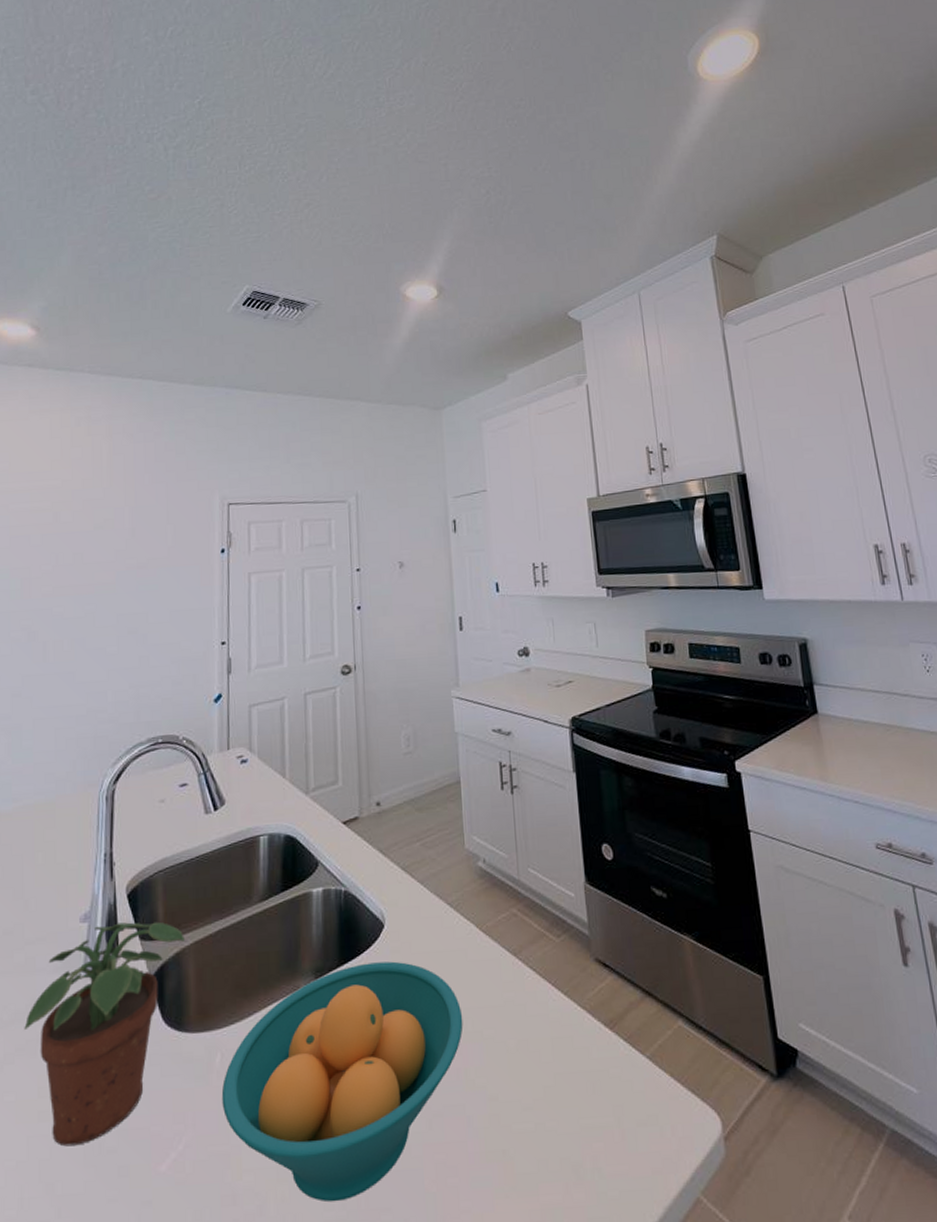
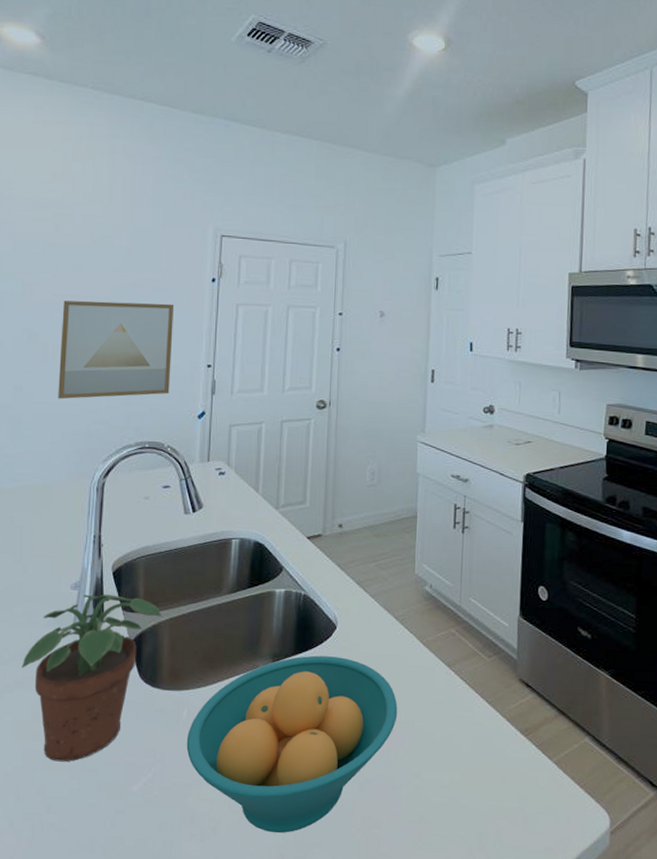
wall art: none [60,581,183,701] -> present [58,300,175,399]

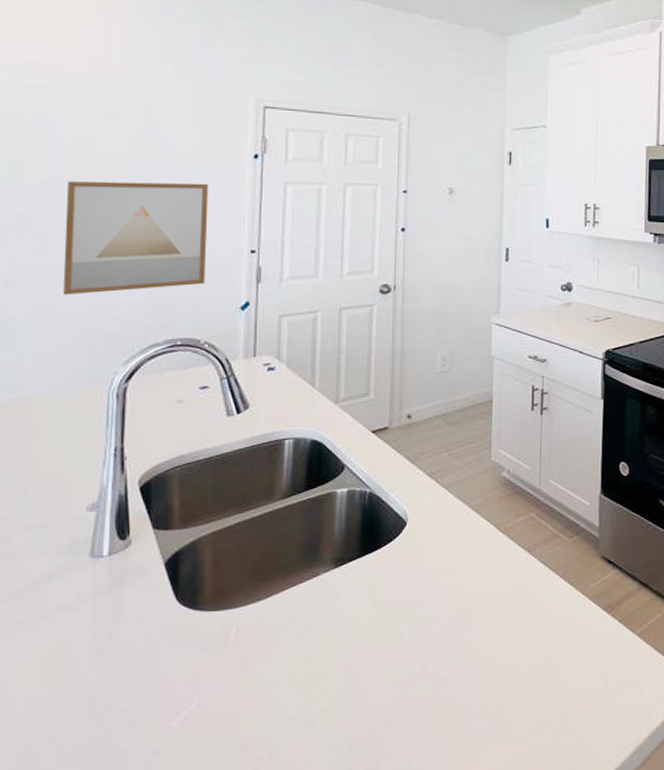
potted plant: present [21,594,161,762] -> none [25,512,201,707]
fruit bowl: present [186,655,398,833] -> none [235,554,475,748]

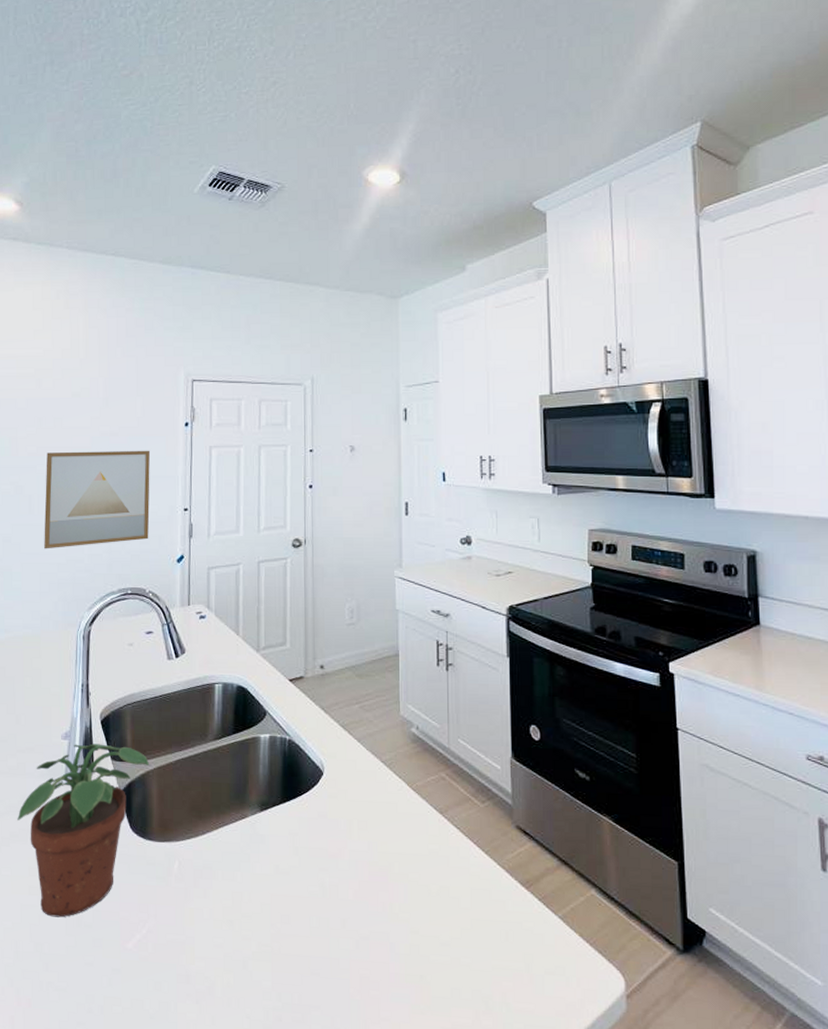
potted plant: none [25,512,201,707] -> present [17,743,149,918]

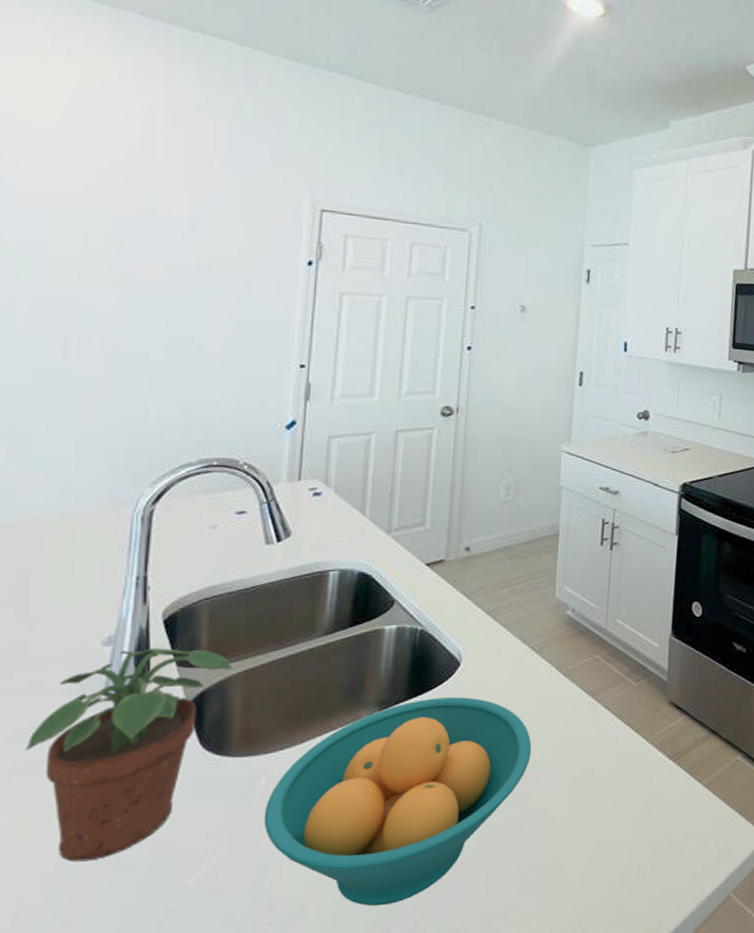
wall art: present [44,450,151,549] -> none [85,282,256,408]
fruit bowl: none [178,803,391,994] -> present [264,697,532,906]

